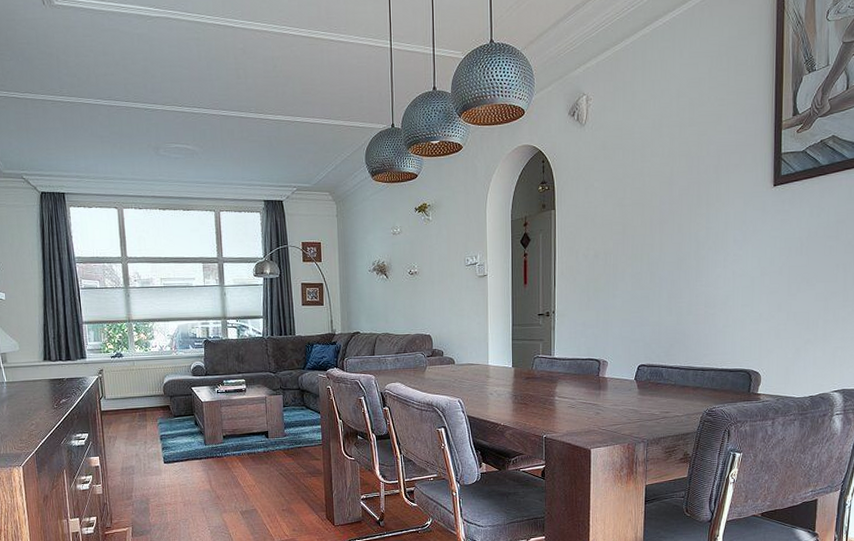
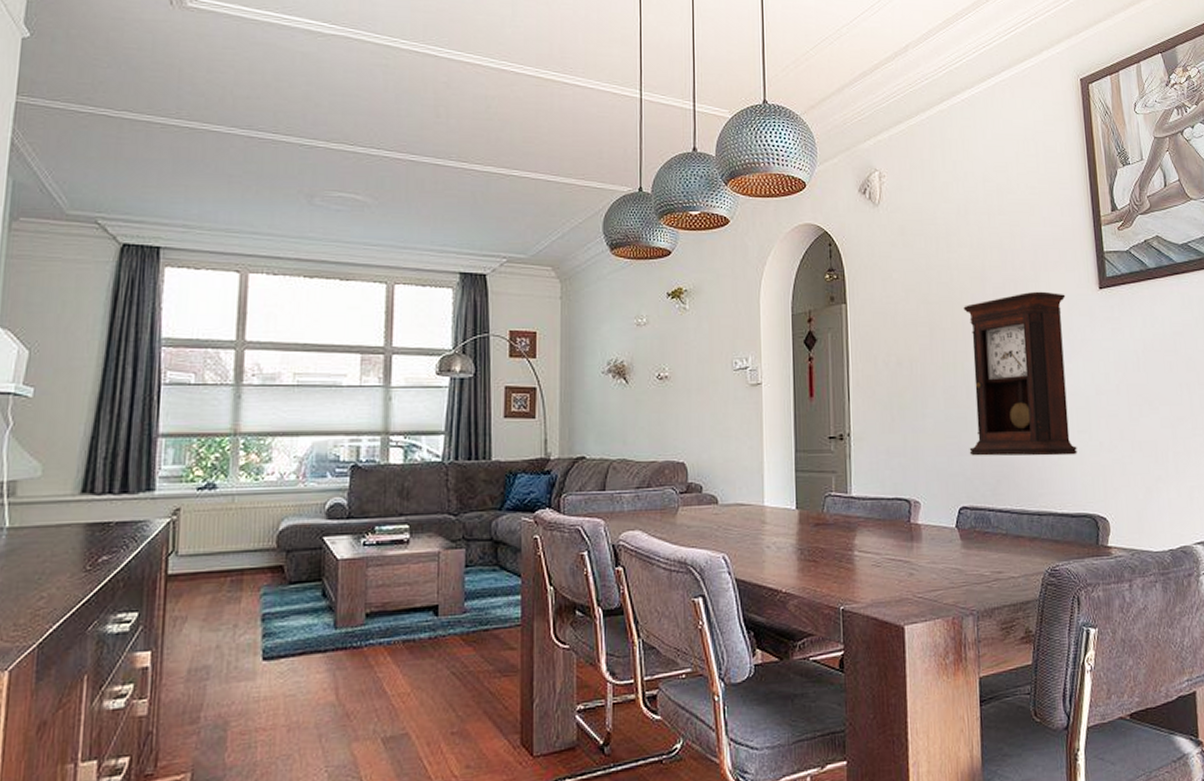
pendulum clock: none [649,191,743,327] -> present [963,291,1077,456]

